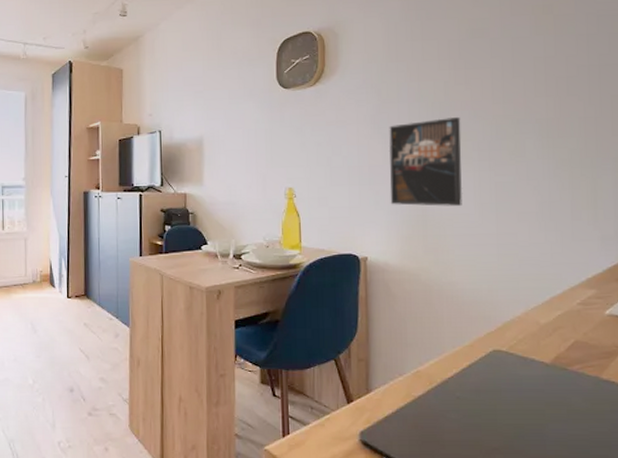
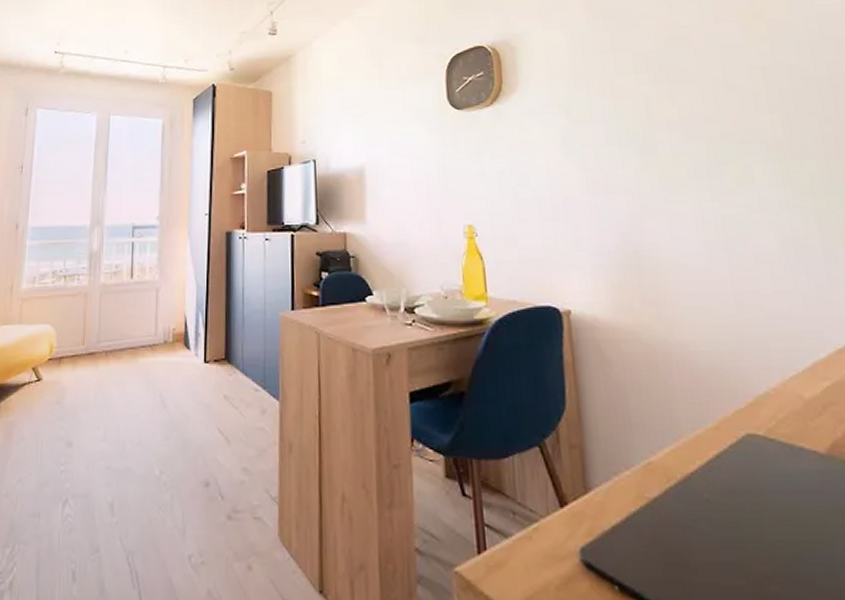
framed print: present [388,116,463,206] -> none [583,137,683,246]

